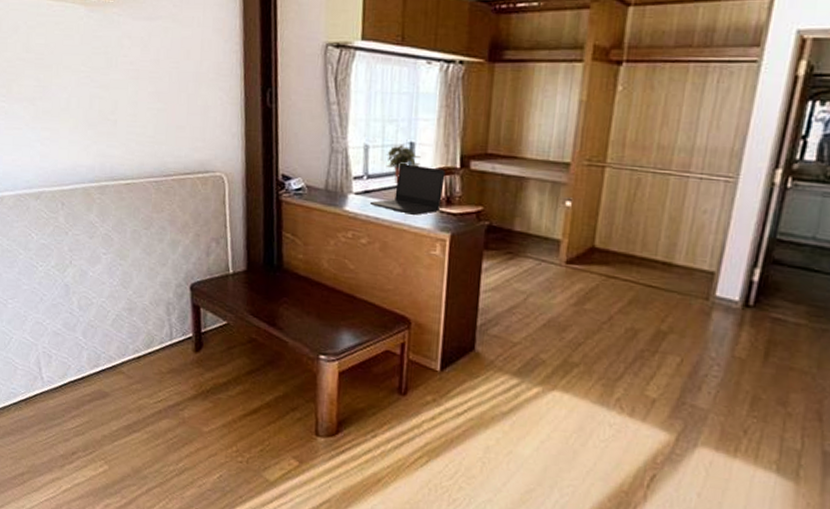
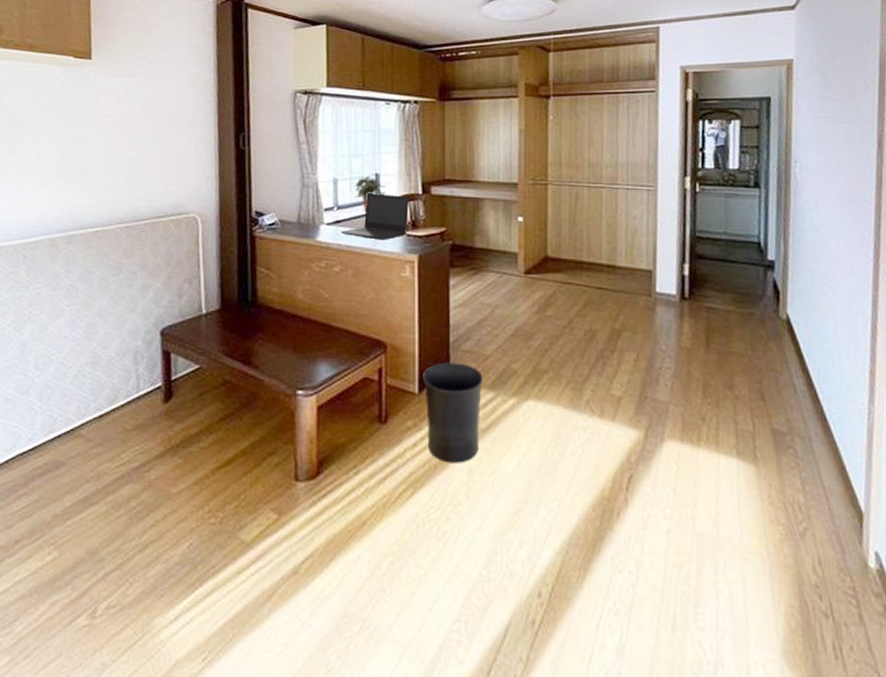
waste bin: none [445,344,509,441] -> present [423,362,483,463]

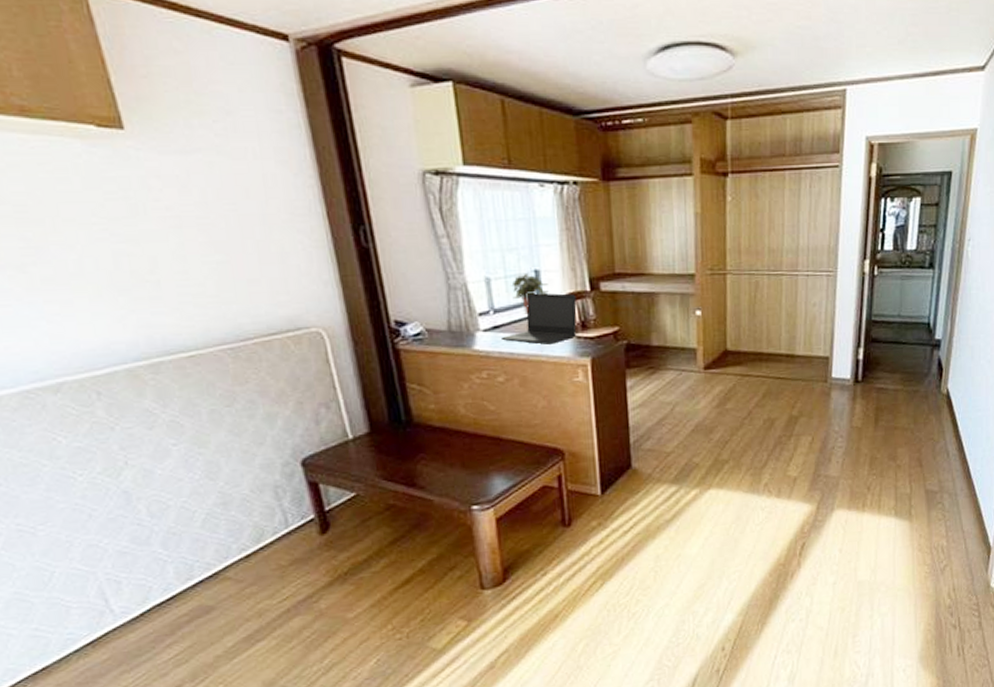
waste bin: present [423,362,483,463] -> none [605,461,666,554]

